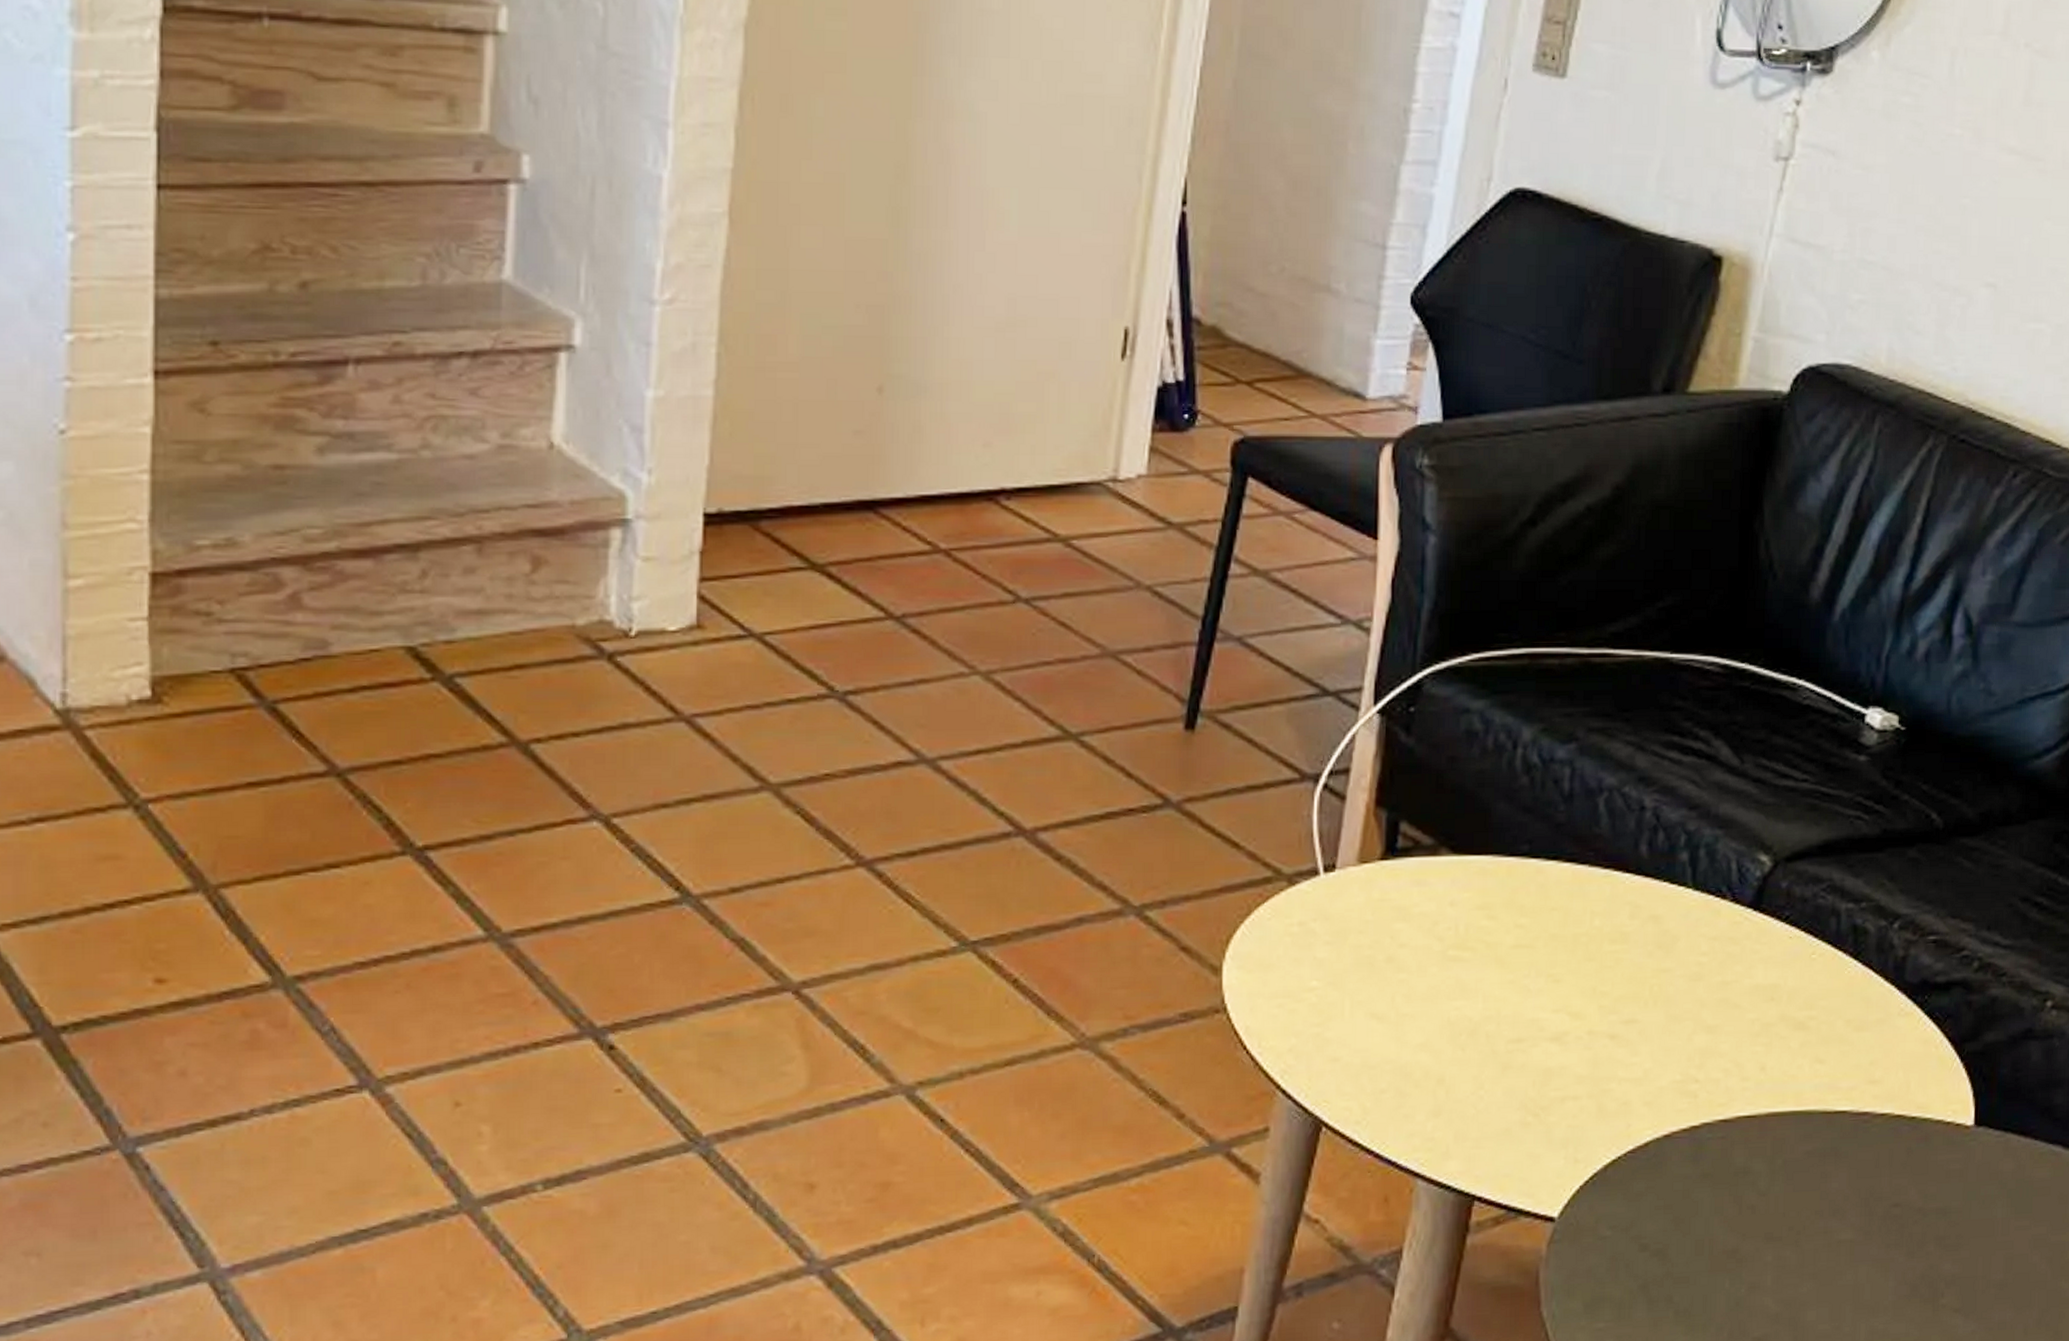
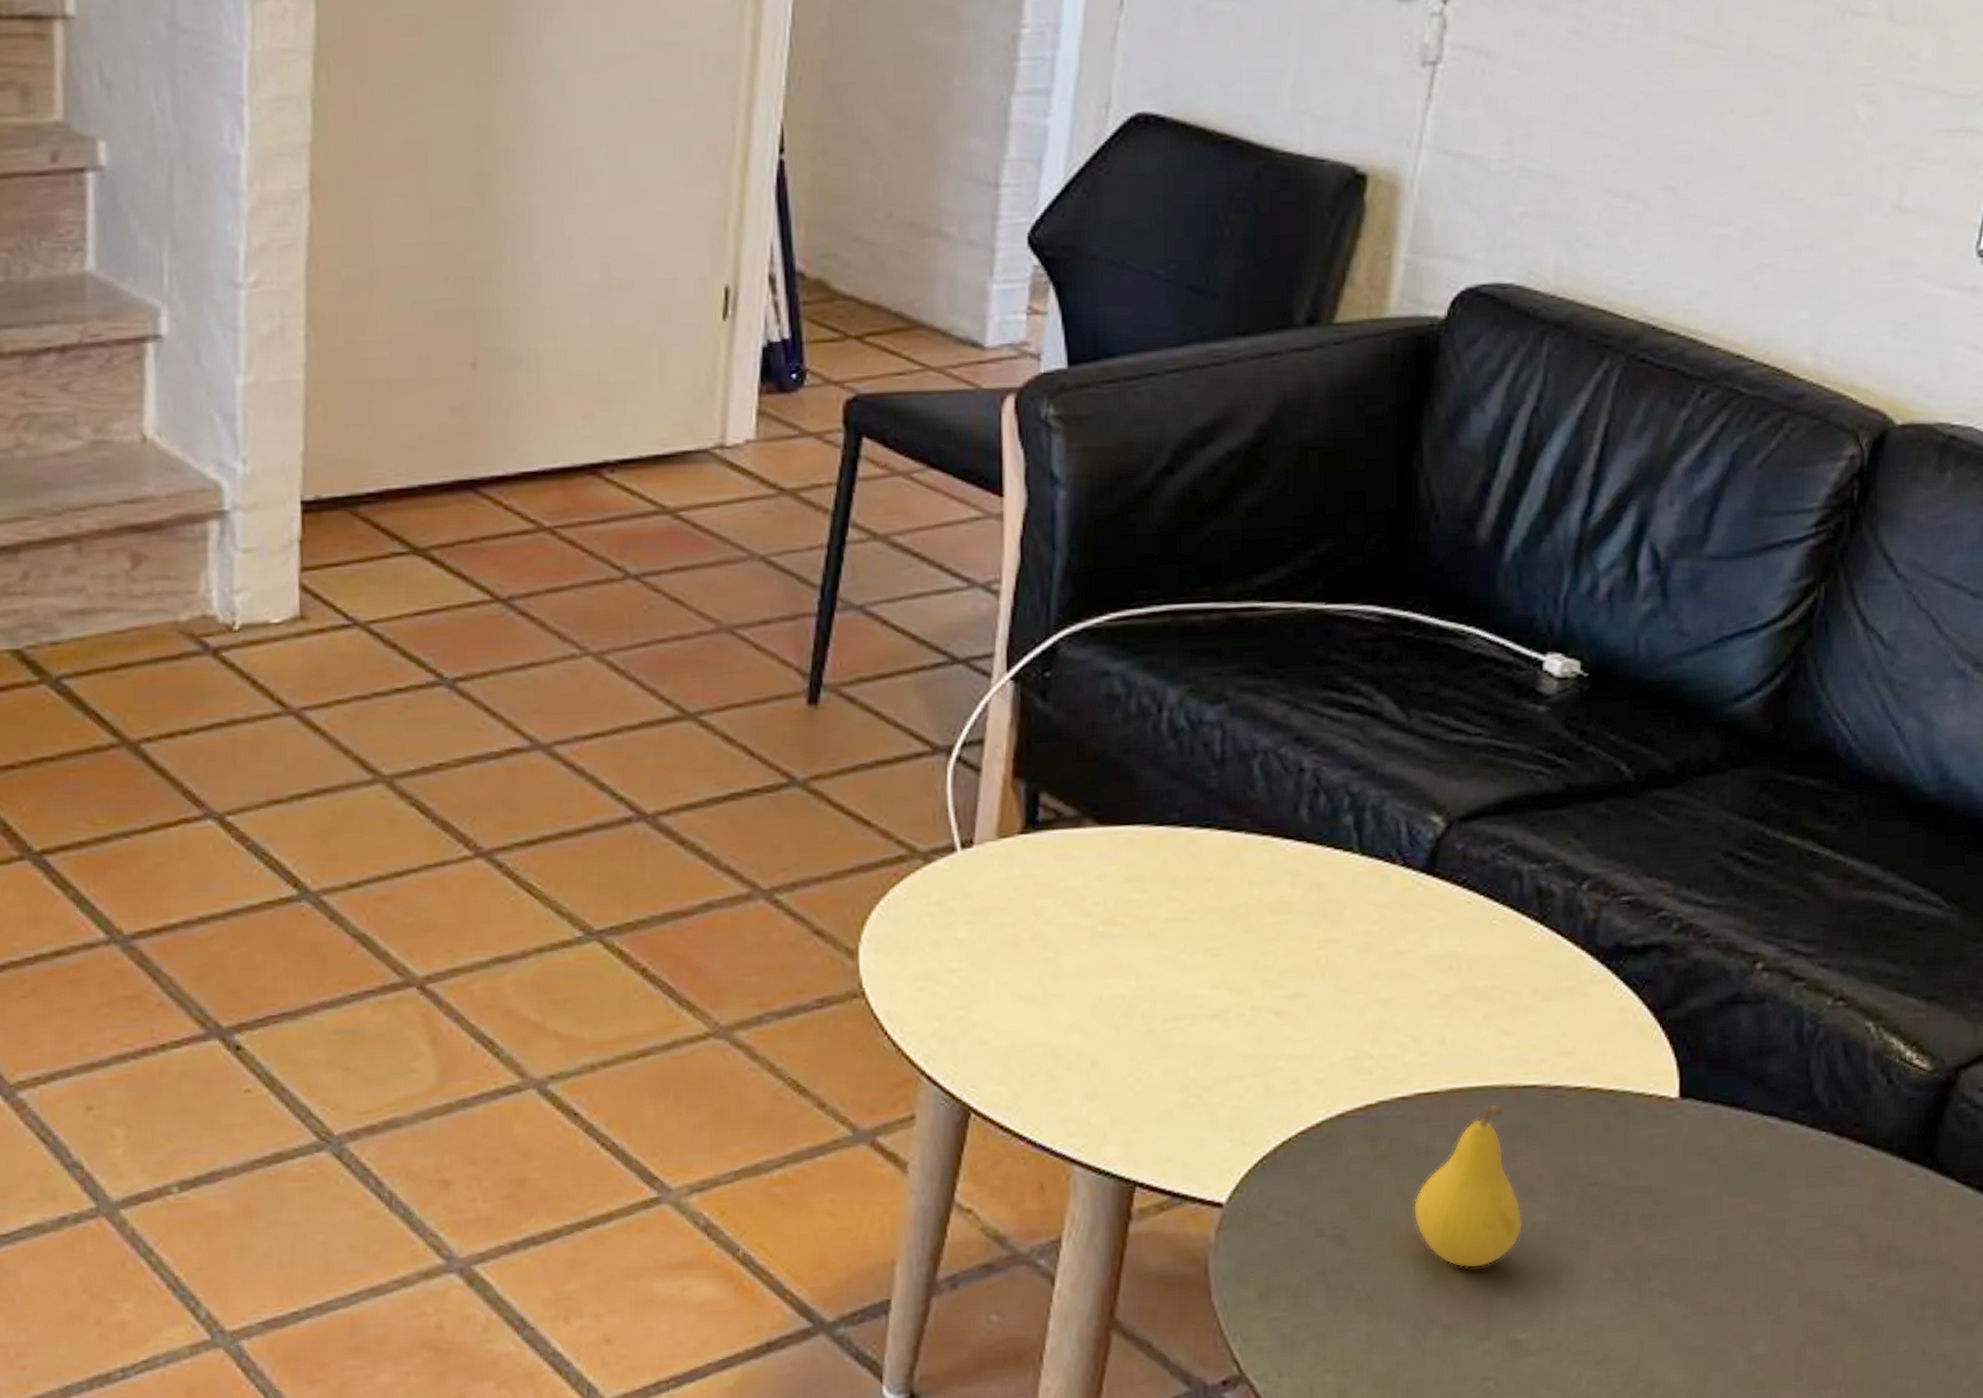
fruit: none [1730,1128,1830,1284] -> present [1413,1104,1523,1269]

